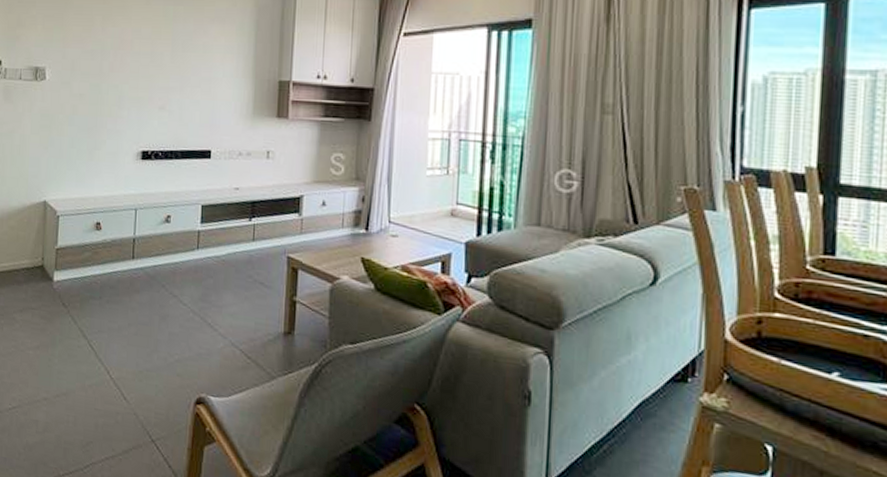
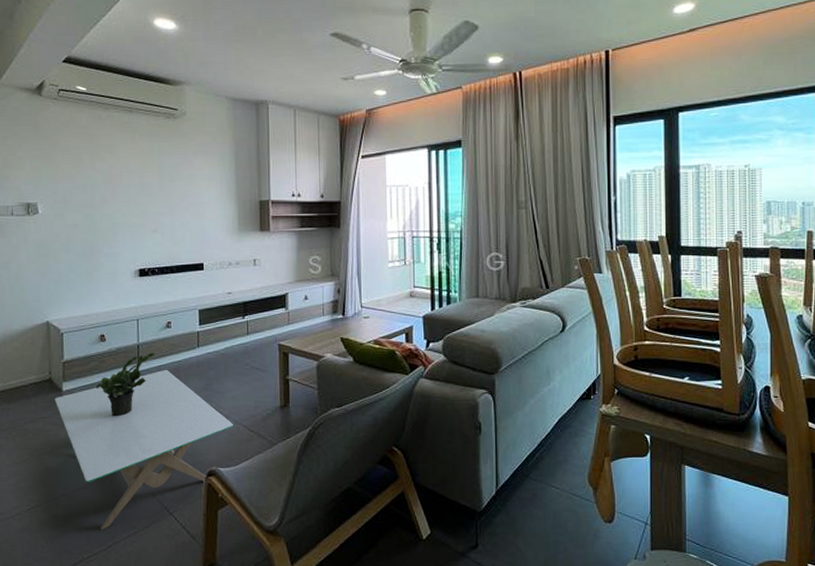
coffee table: none [44,270,229,446] -> present [54,369,233,530]
potted plant: none [87,249,150,319] -> present [95,352,154,417]

